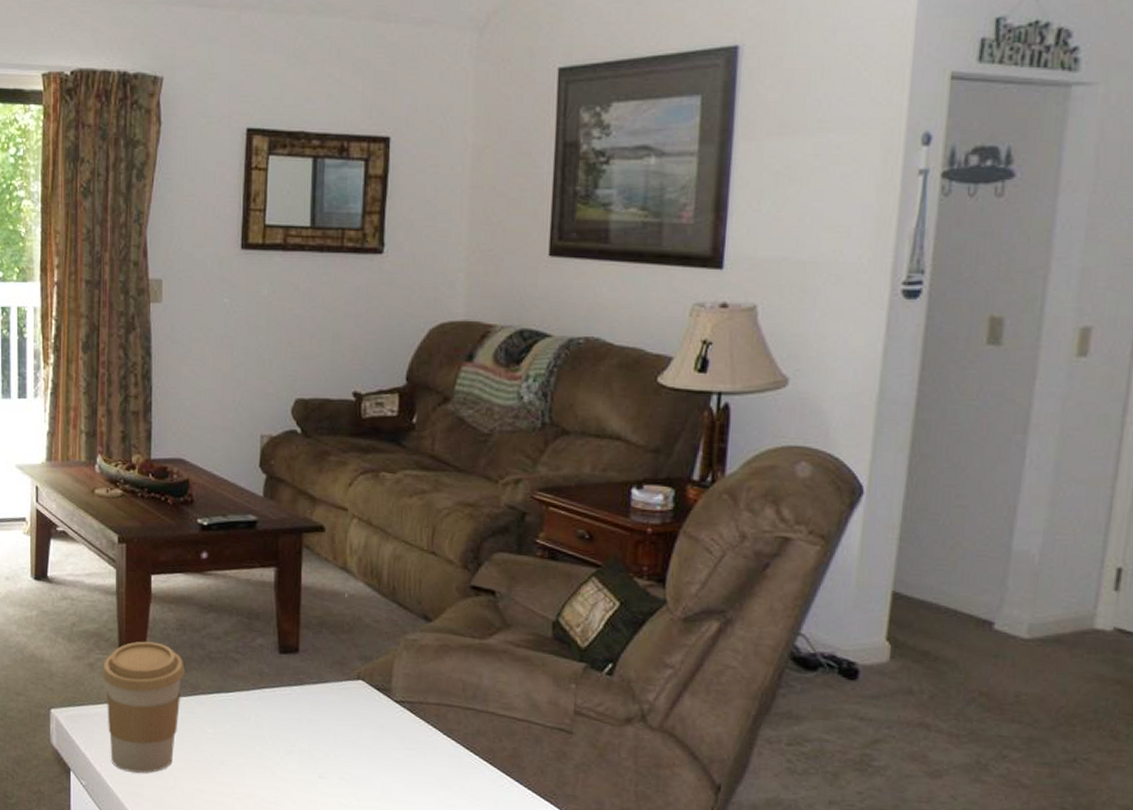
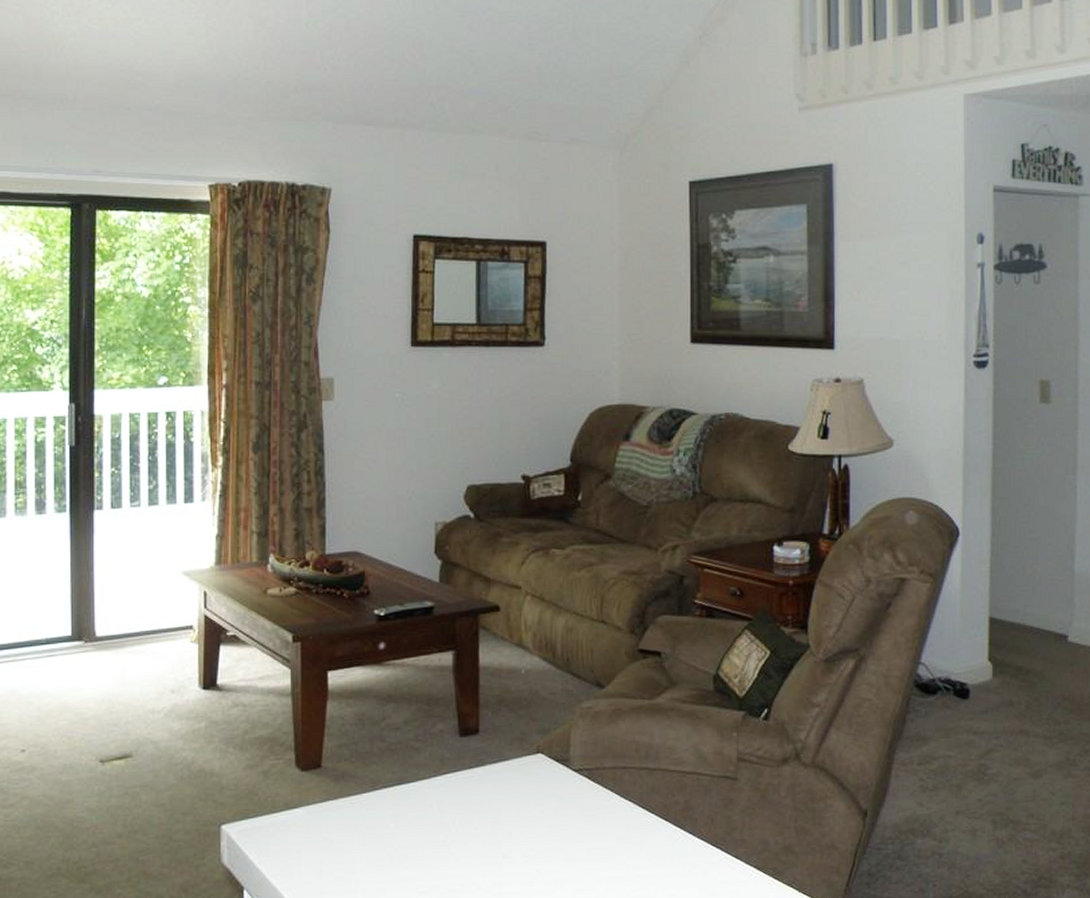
coffee cup: present [102,641,184,773] -> none [277,740,364,881]

